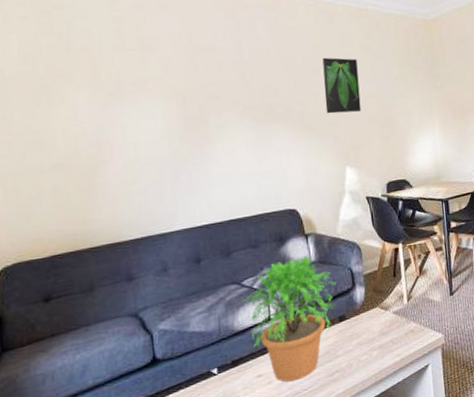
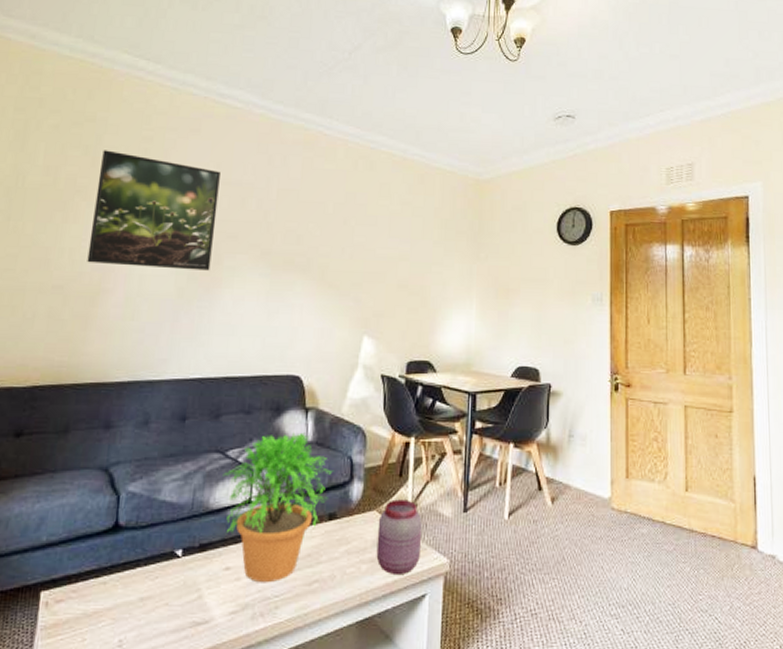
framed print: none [76,33,199,140] -> present [87,150,220,271]
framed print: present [322,57,362,114] -> none [351,207,394,275]
jar: none [381,294,420,355] -> present [376,499,423,576]

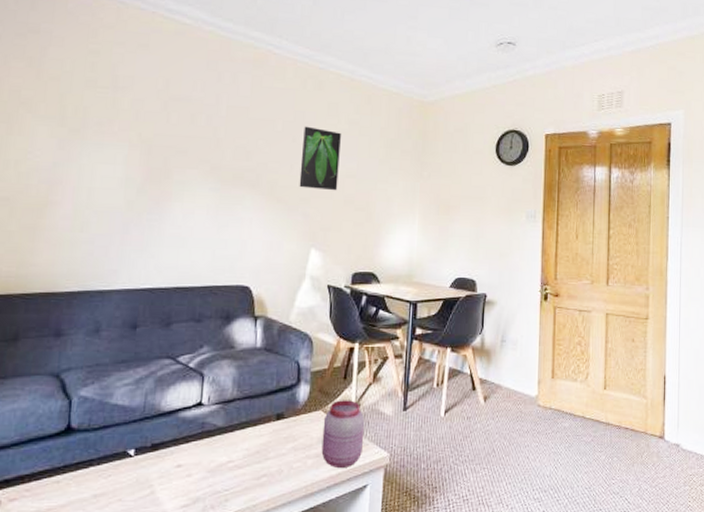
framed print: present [87,150,220,271] -> none [33,62,170,185]
potted plant: present [224,432,331,583] -> none [175,339,279,479]
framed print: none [351,207,394,275] -> present [299,126,341,191]

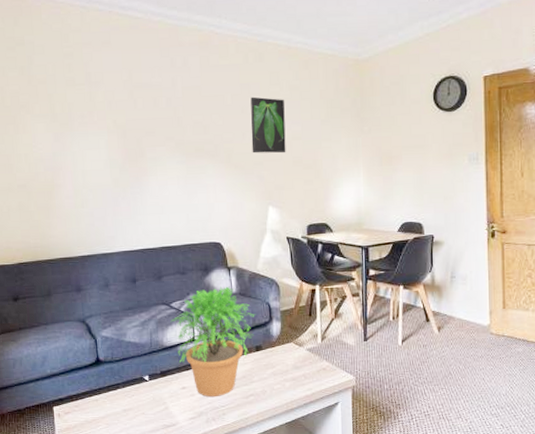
potted plant: none [175,339,279,479] -> present [171,286,254,398]
jar: present [321,400,365,469] -> none [295,333,332,390]

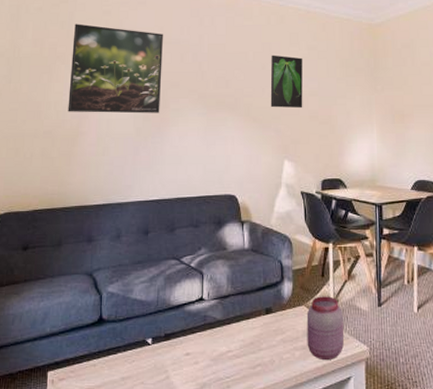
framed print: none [35,68,137,165] -> present [68,24,163,114]
potted plant: present [171,286,254,398] -> none [180,241,265,366]
jar: none [295,333,332,390] -> present [306,296,344,361]

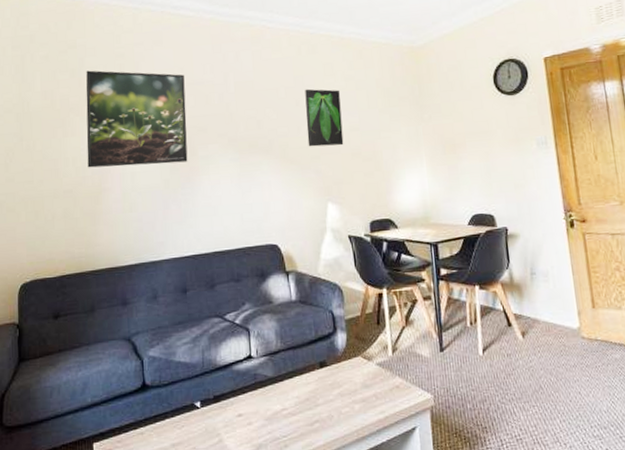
jar: present [306,296,344,361] -> none [363,344,406,412]

